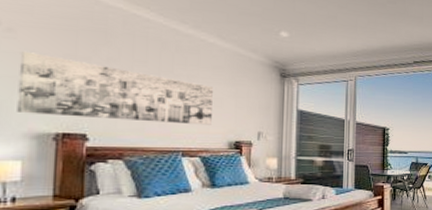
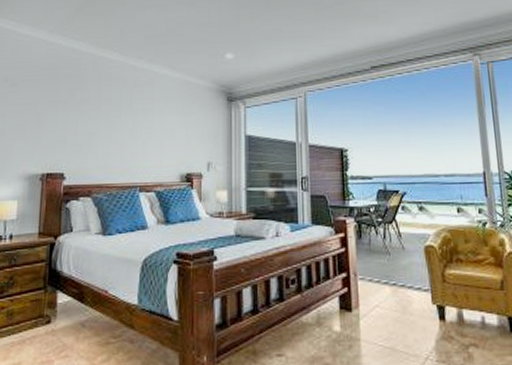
wall art: present [17,50,213,125] -> none [16,101,165,159]

